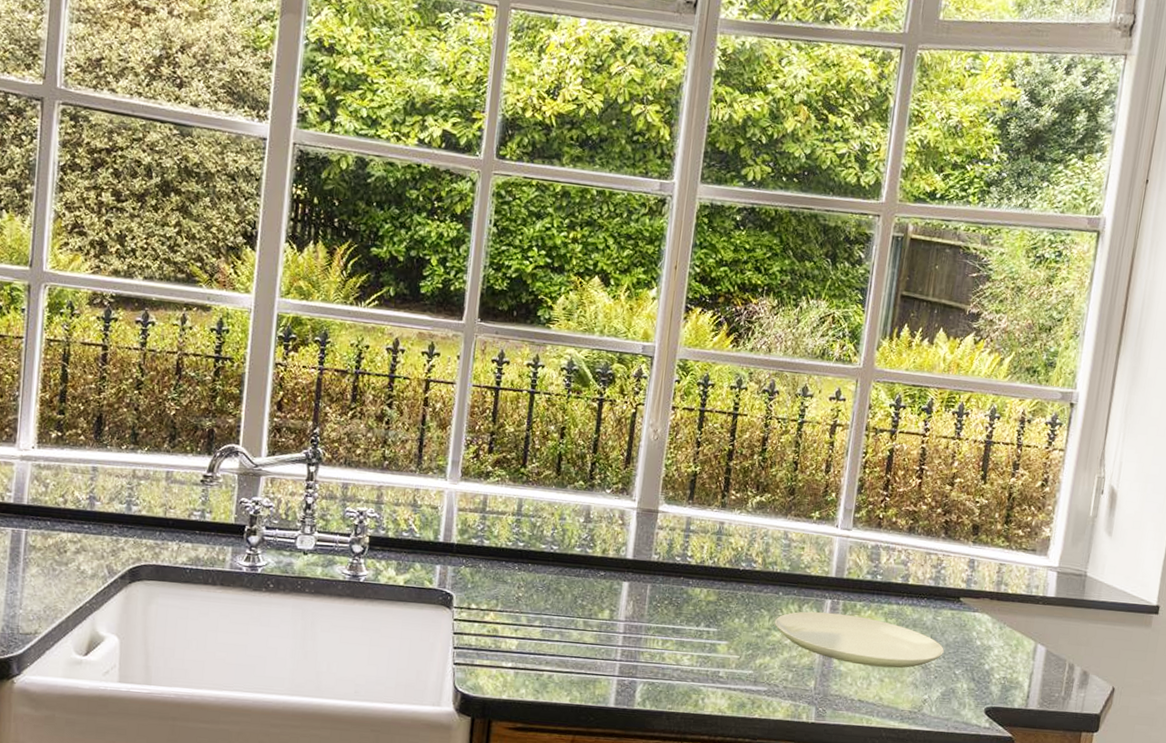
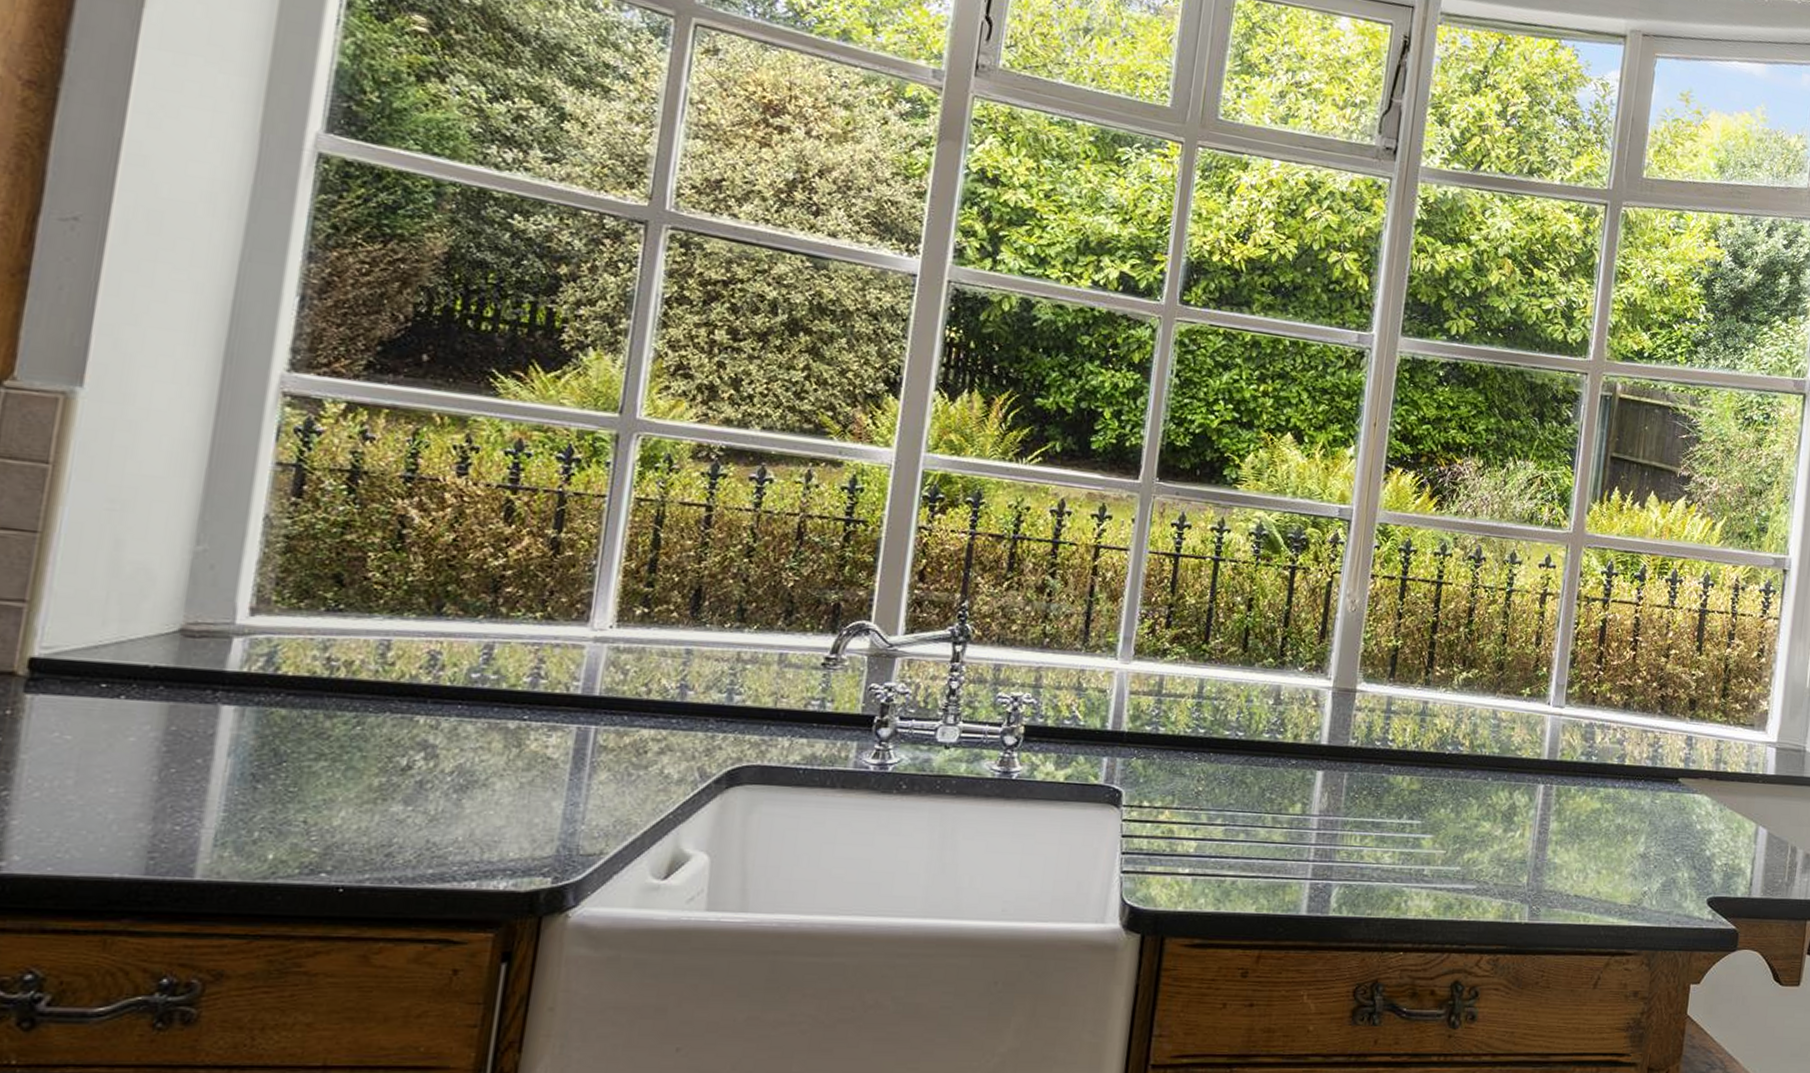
plate: present [774,611,944,668] -> none [1483,798,1663,858]

